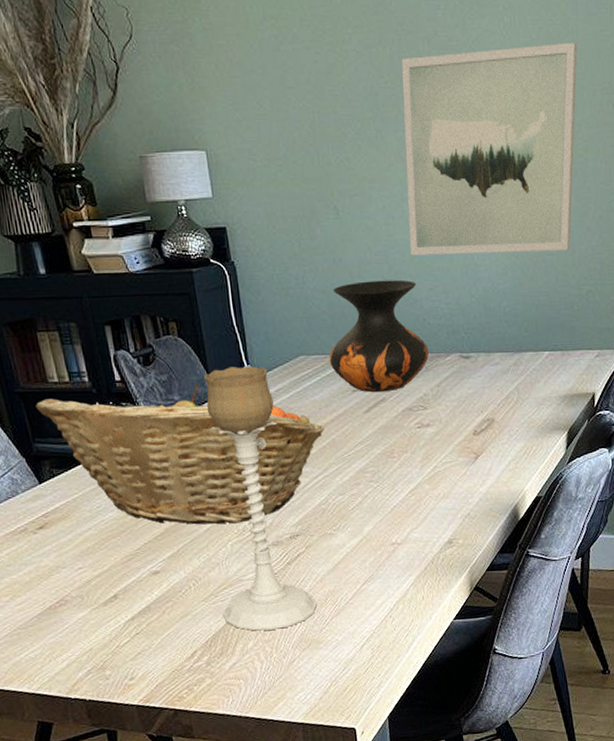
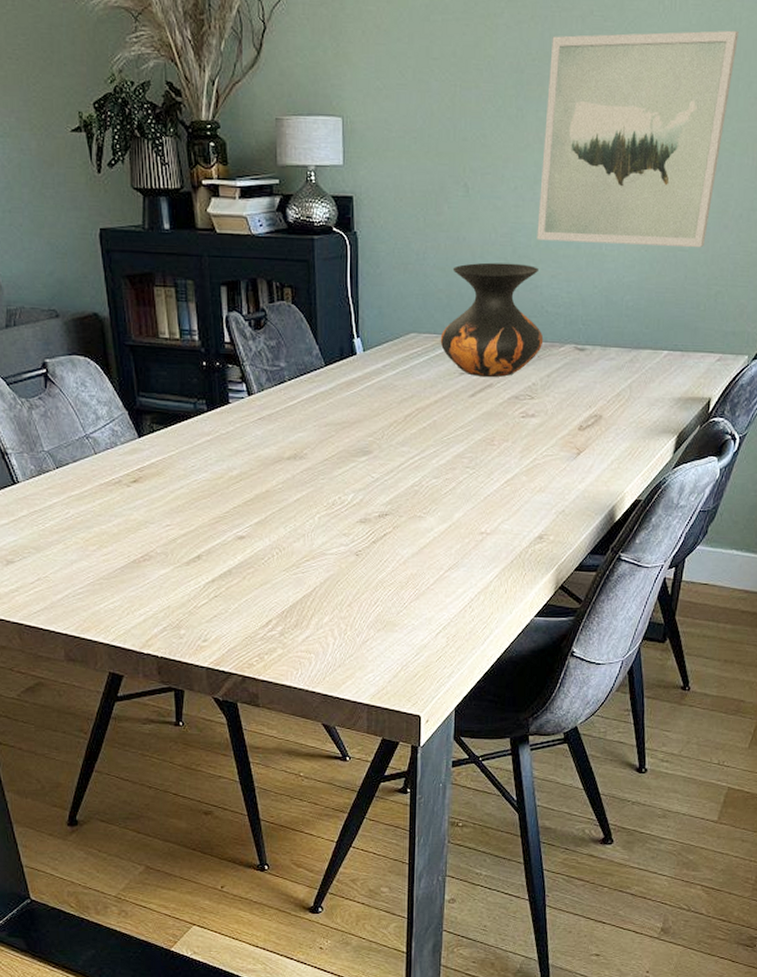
fruit basket: present [35,385,324,525] -> none [144,353,427,496]
candle holder: present [204,366,317,631] -> none [303,338,397,607]

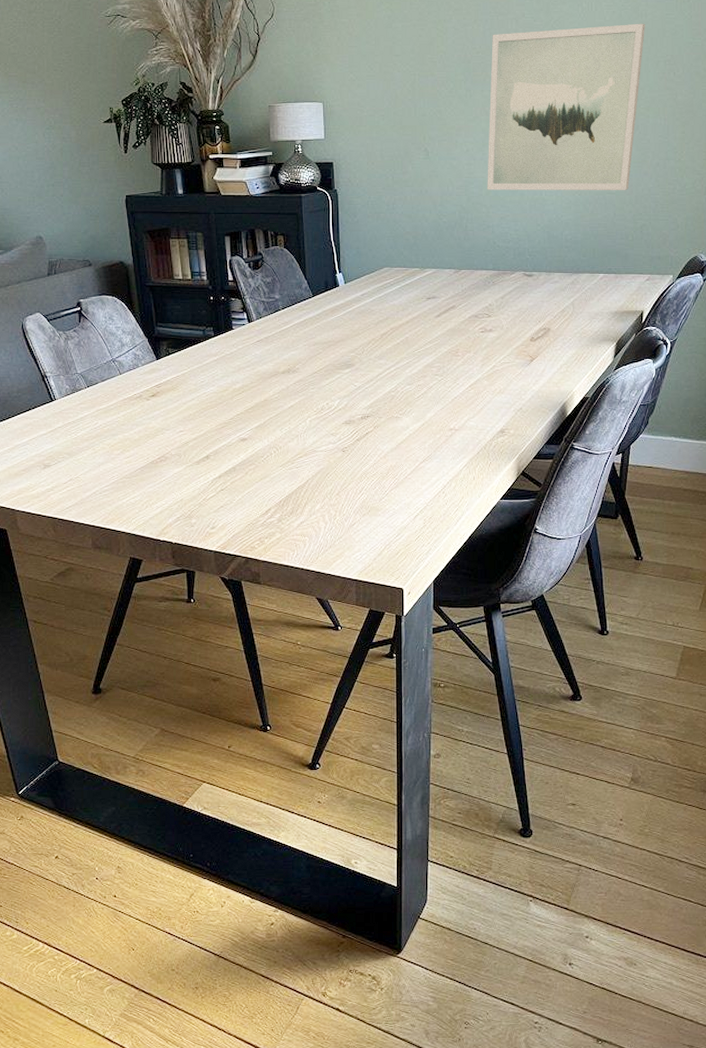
vase: present [440,262,544,377] -> none [409,209,497,300]

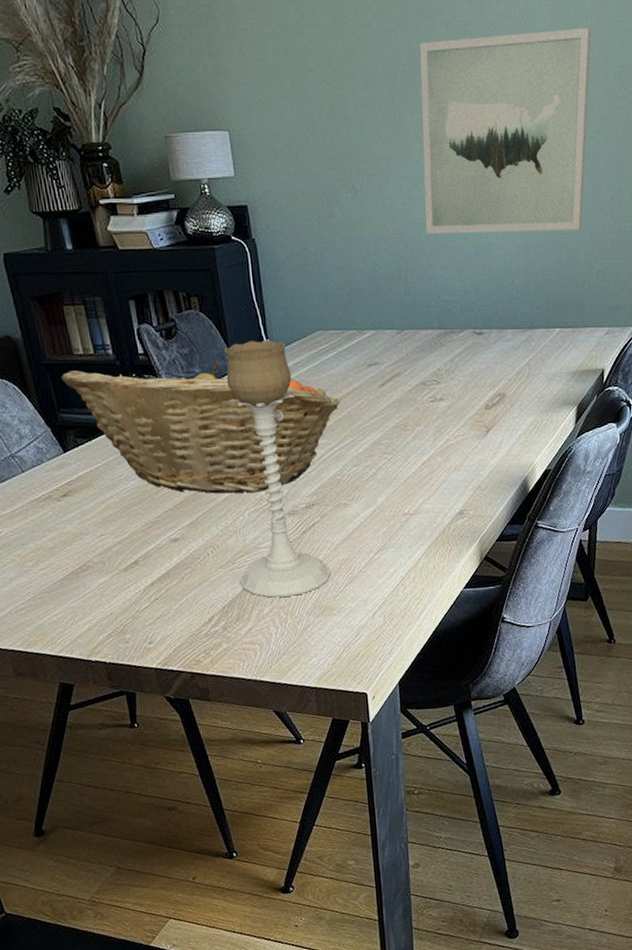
fruit basket: none [161,287,400,403] -> present [61,358,340,494]
candle holder: none [297,274,379,496] -> present [224,340,331,598]

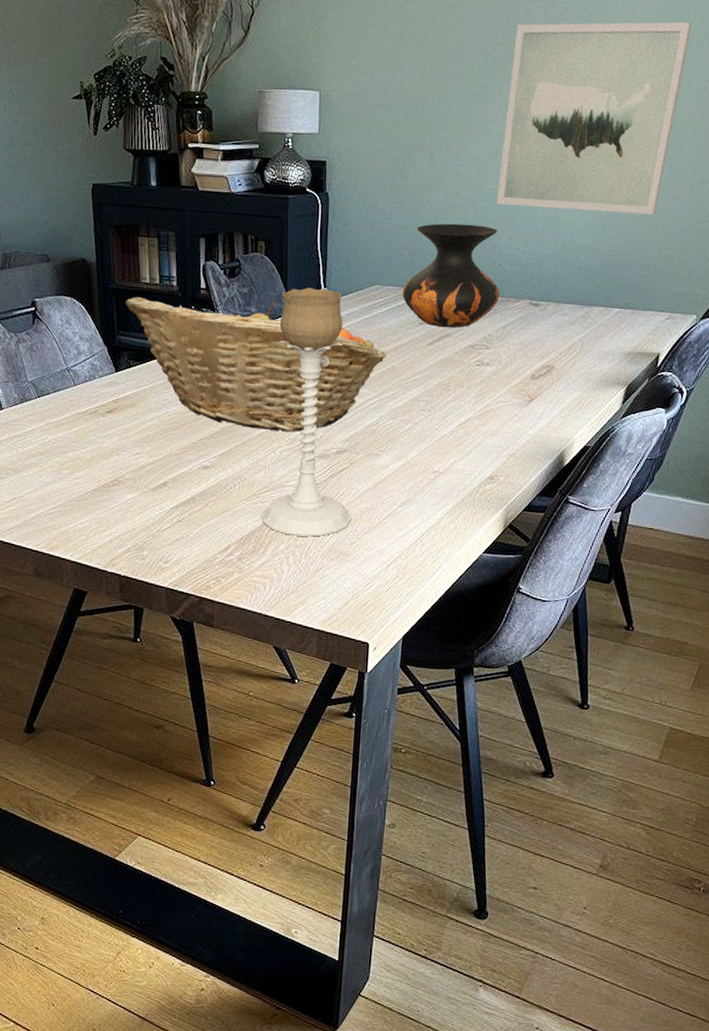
vase: none [345,257,443,367] -> present [402,223,500,328]

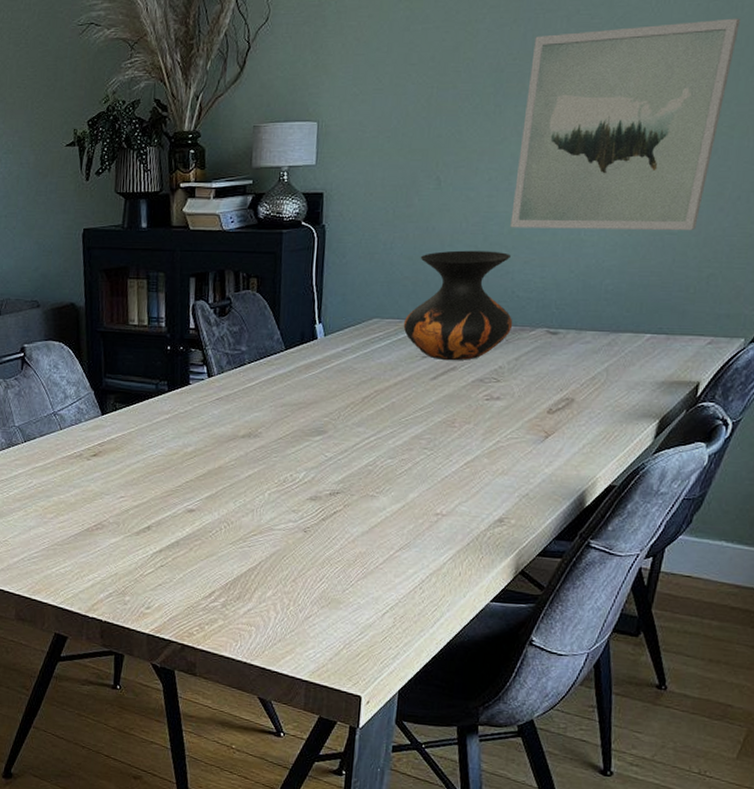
fruit basket: present [125,297,387,432] -> none [113,338,386,474]
candle holder: present [261,287,351,537] -> none [248,324,344,583]

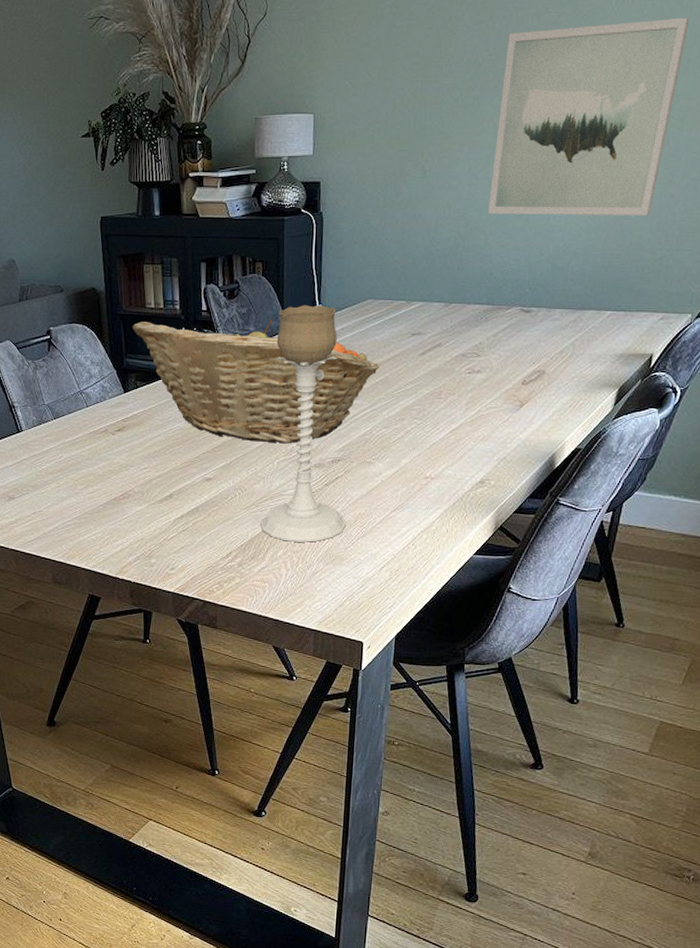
fruit basket: none [113,338,386,474] -> present [132,319,380,444]
candle holder: none [248,324,344,583] -> present [260,305,346,542]
vase: present [403,250,513,360] -> none [394,235,491,337]

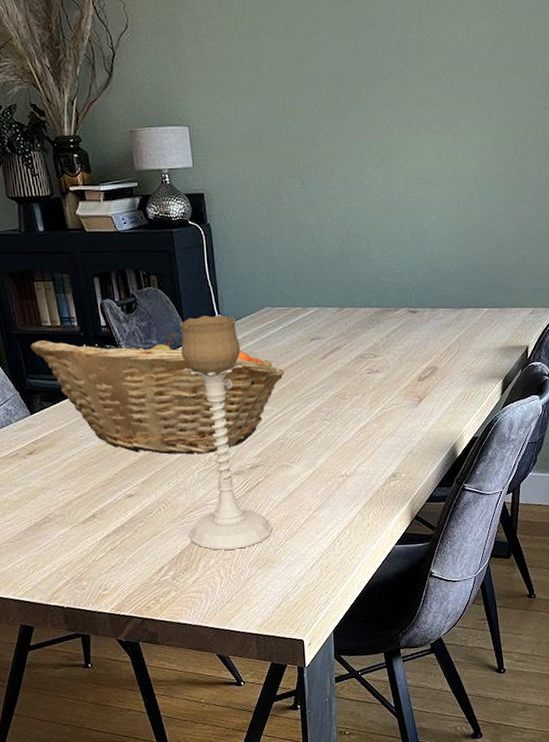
wall art: present [488,17,691,217] -> none [364,37,522,221]

